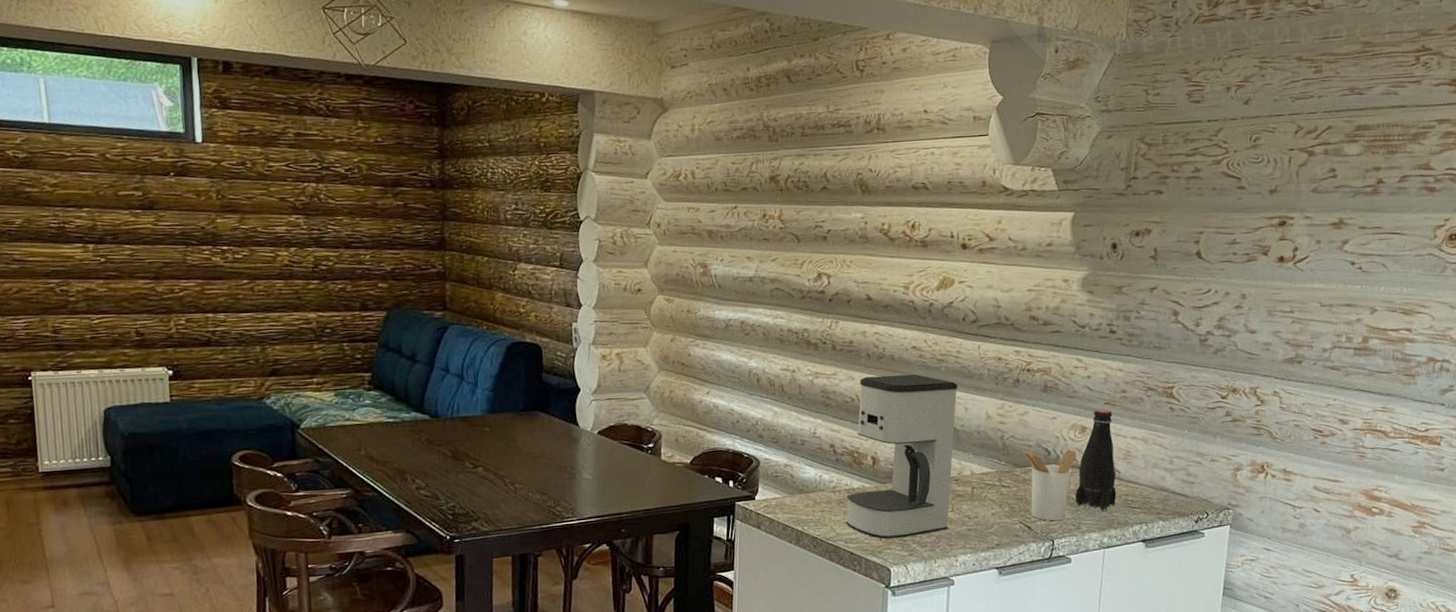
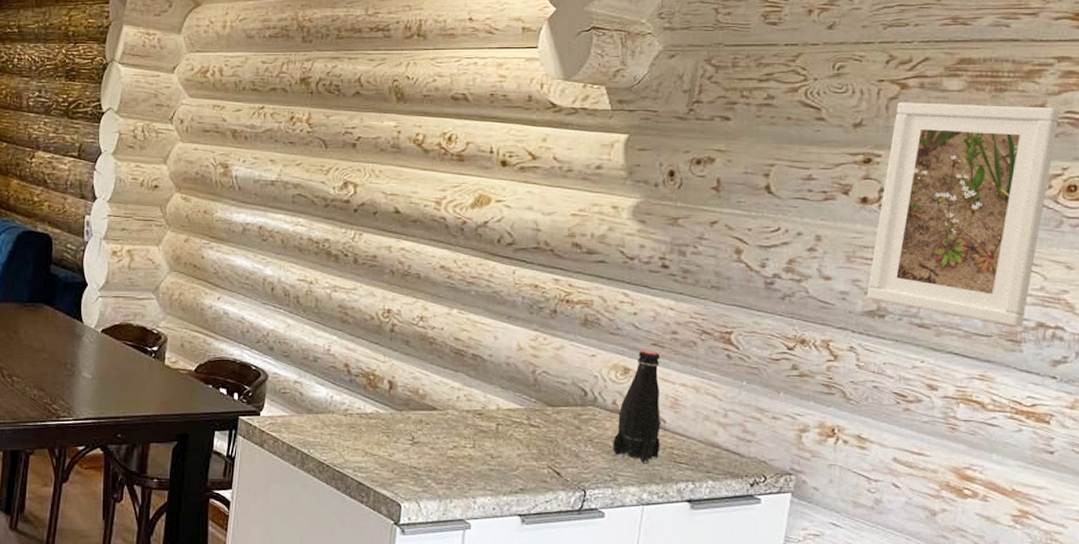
coffee maker: present [846,374,958,539] -> none [356,294,488,472]
utensil holder: present [1021,449,1077,521] -> none [554,388,617,470]
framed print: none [1286,165,1441,363] -> present [866,102,1060,326]

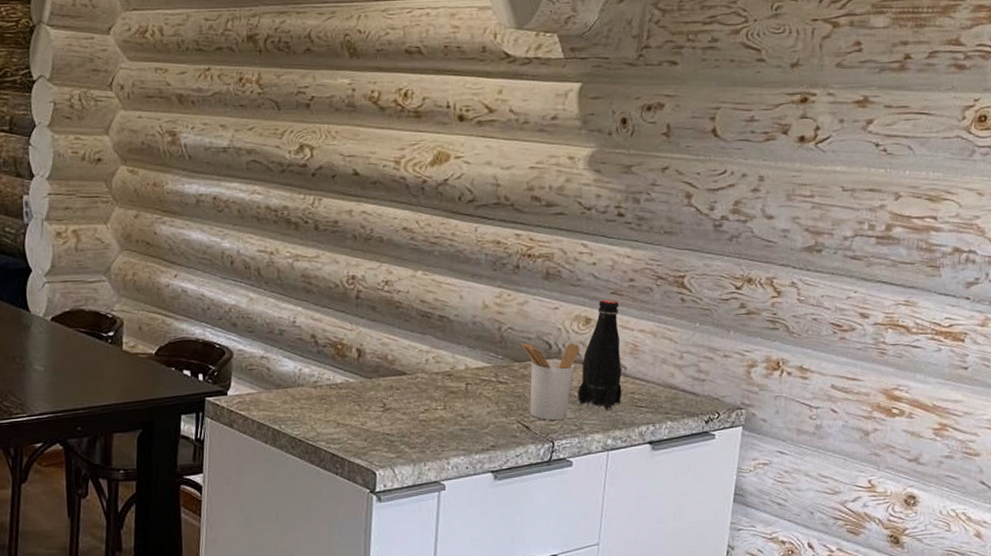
utensil holder: none [554,388,617,470] -> present [520,343,580,421]
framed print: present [866,102,1060,326] -> none [805,40,972,253]

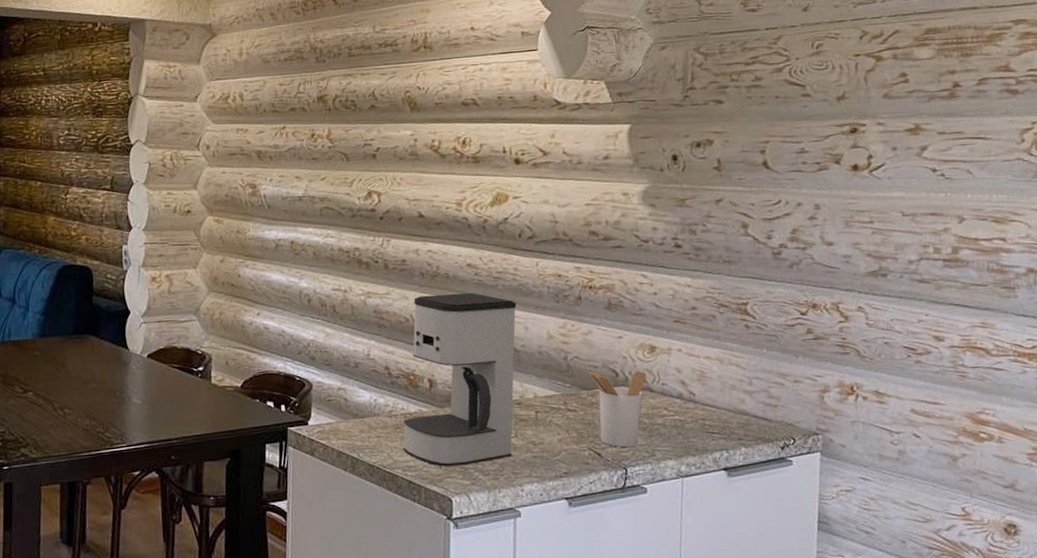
coffee maker: none [328,258,453,440] -> present [403,293,517,467]
bottle: present [577,299,622,411] -> none [647,327,693,437]

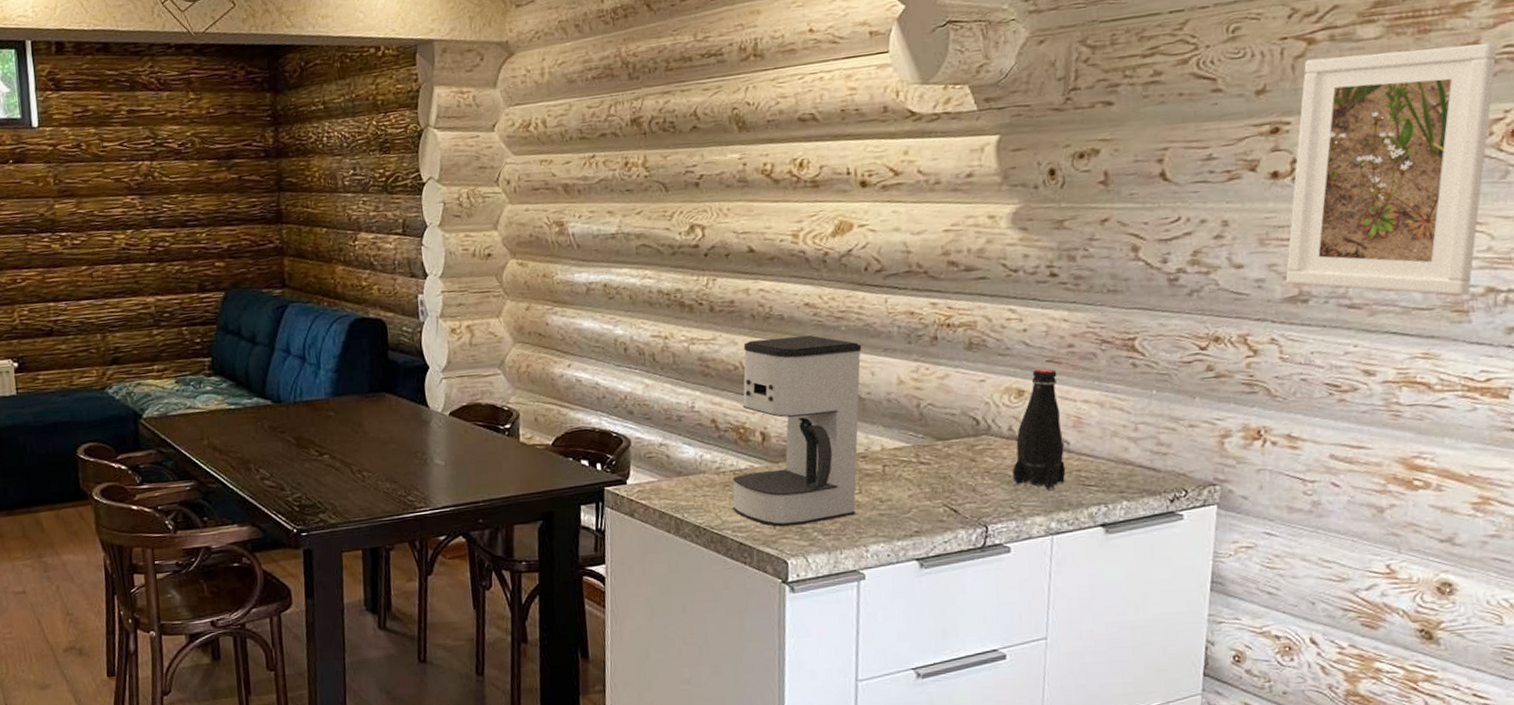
utensil holder: present [587,370,647,448] -> none [942,417,1013,503]
bottle: none [647,327,693,437] -> present [1012,368,1066,491]
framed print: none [867,67,1023,274] -> present [1285,43,1497,296]

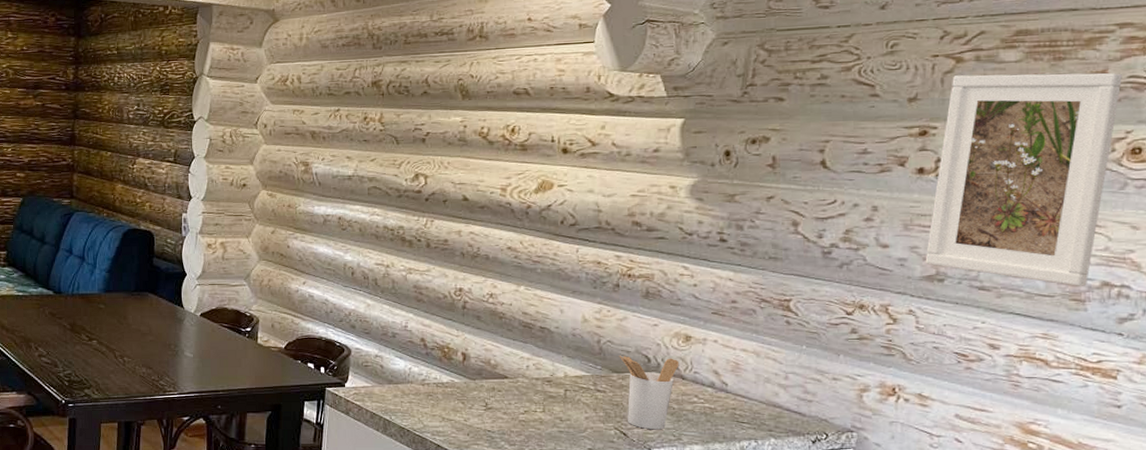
coffee maker: present [733,335,862,527] -> none [434,274,554,435]
utensil holder: none [942,417,1013,503] -> present [619,356,679,430]
bottle: present [1012,368,1066,491] -> none [675,318,723,424]

